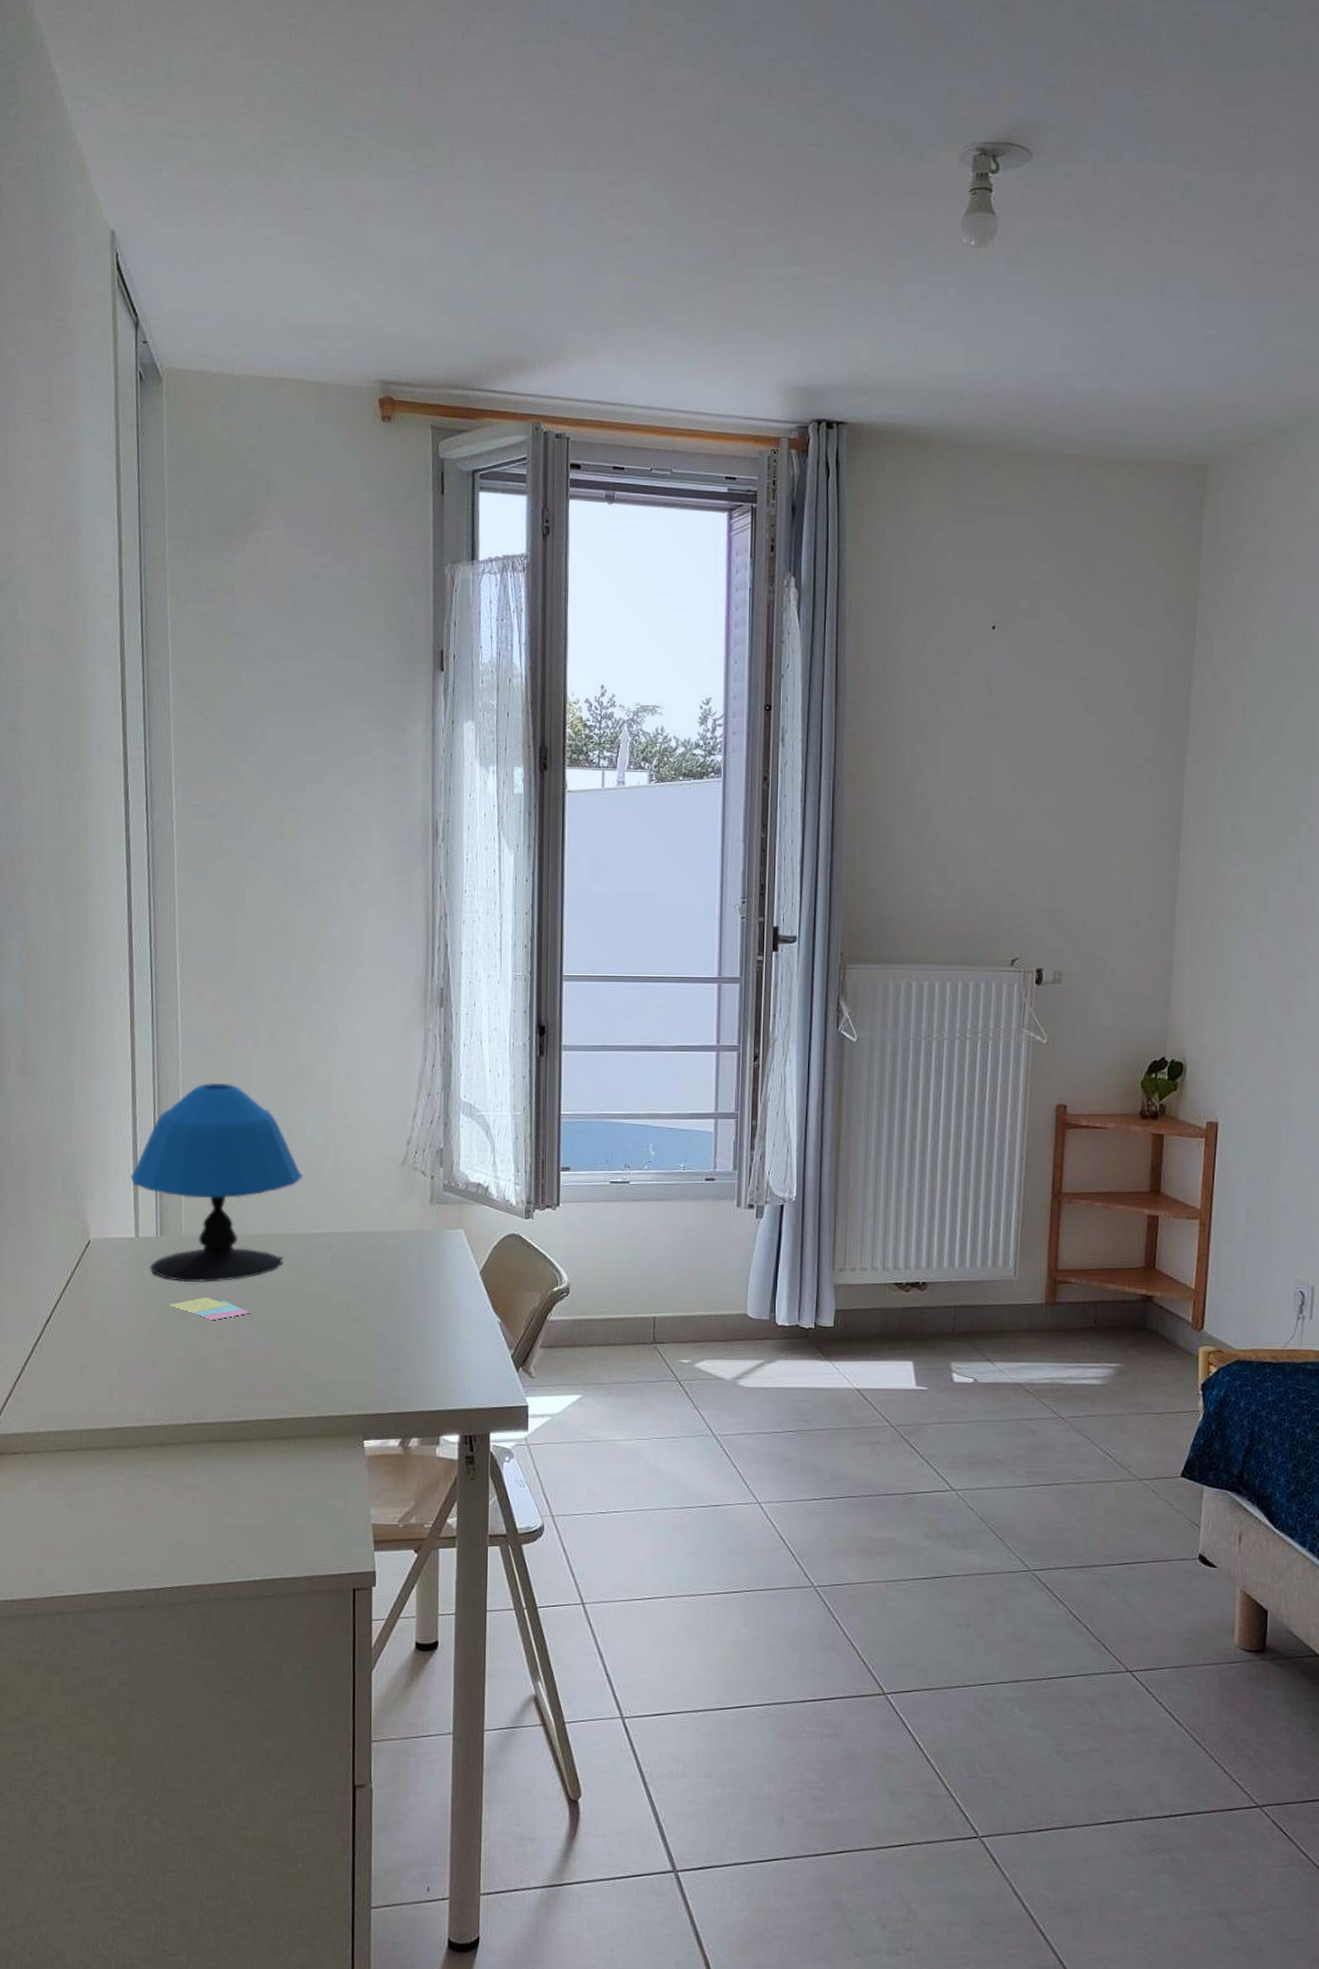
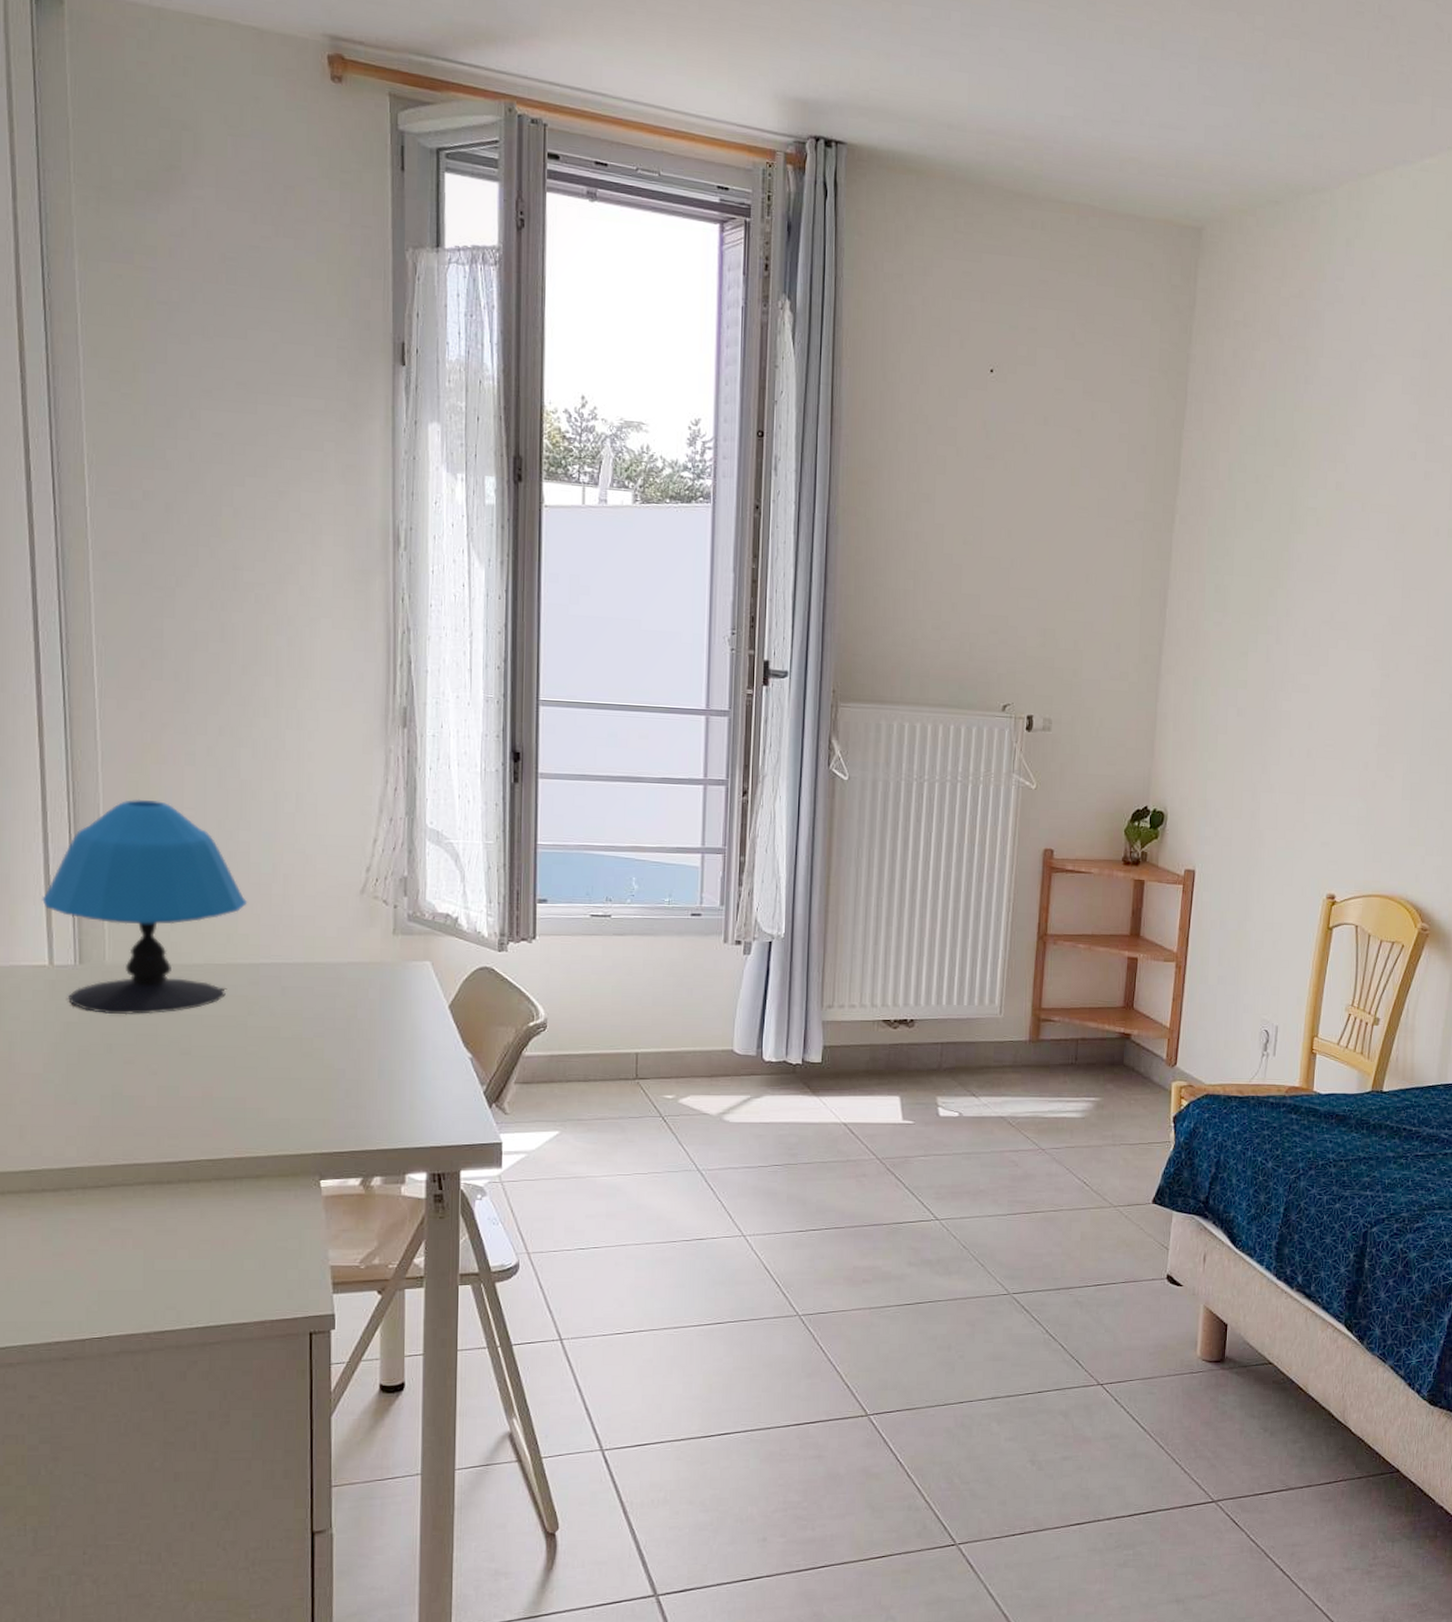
sticky notes: present [169,1297,251,1320] -> none [91,1030,189,1054]

